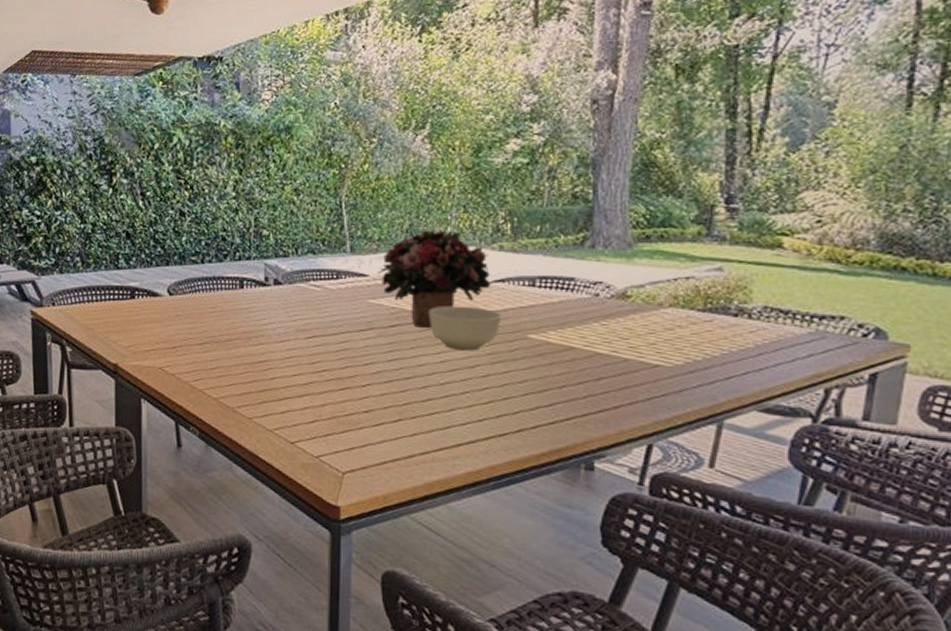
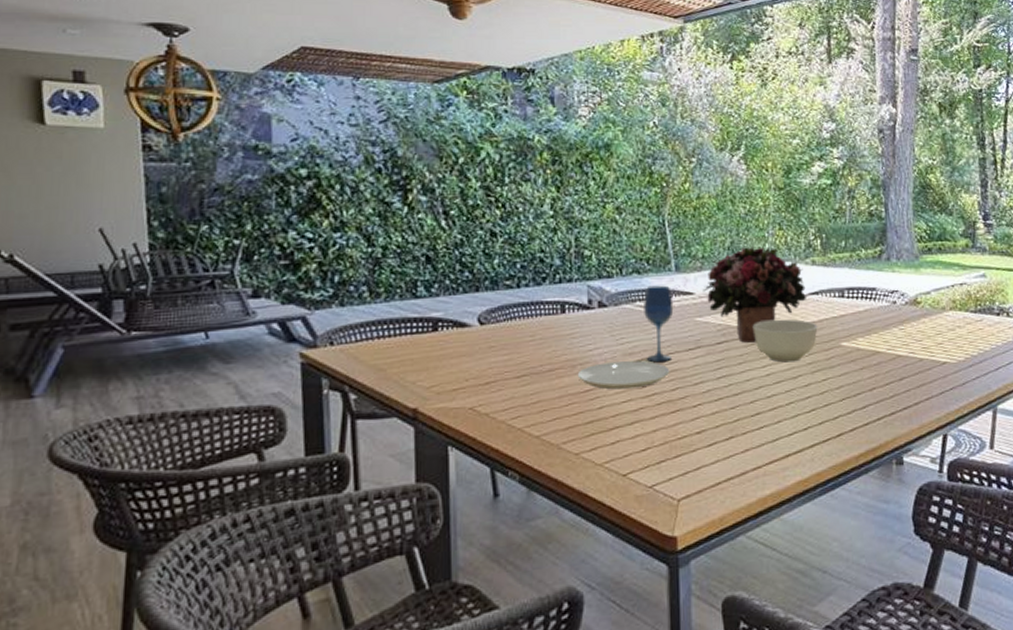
plate: none [252,337,341,363] -> present [577,360,670,390]
wineglass: none [317,266,347,341] -> present [644,285,674,363]

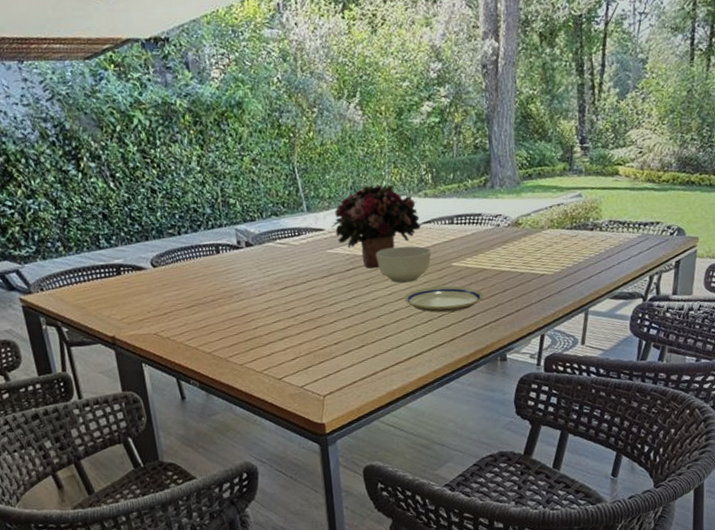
plate: present [577,360,670,390] -> none [234,288,310,313]
wineglass: present [644,285,674,363] -> none [282,224,310,290]
plate: none [784,369,878,401] -> present [404,285,484,313]

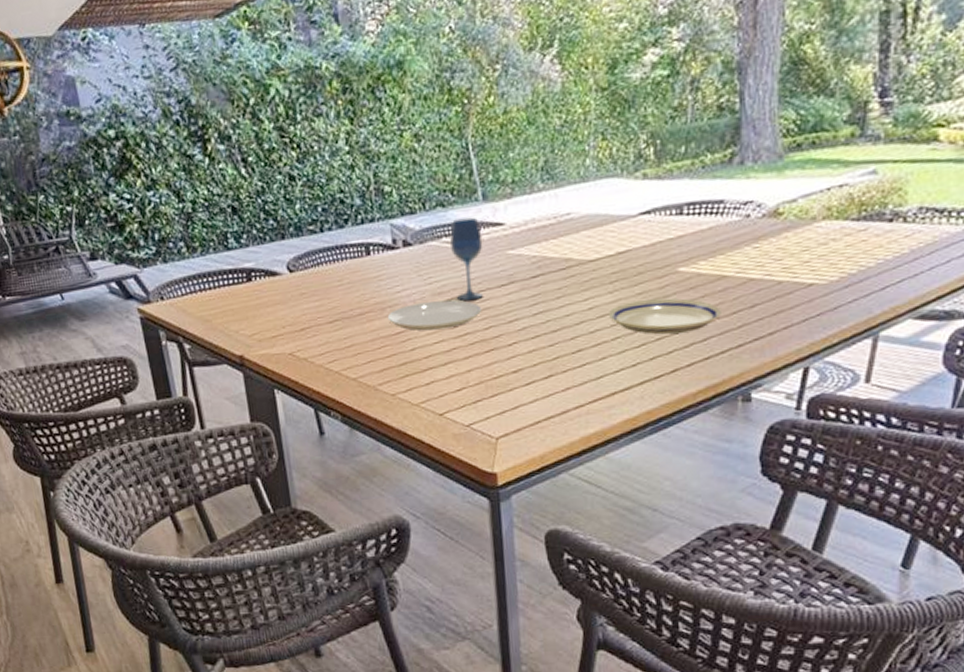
plate: none [234,288,310,313] -> present [387,300,482,331]
wineglass: none [282,224,310,290] -> present [450,217,483,301]
bouquet: present [331,183,421,269] -> none [514,162,636,275]
bowl: present [375,246,432,283] -> none [571,245,650,295]

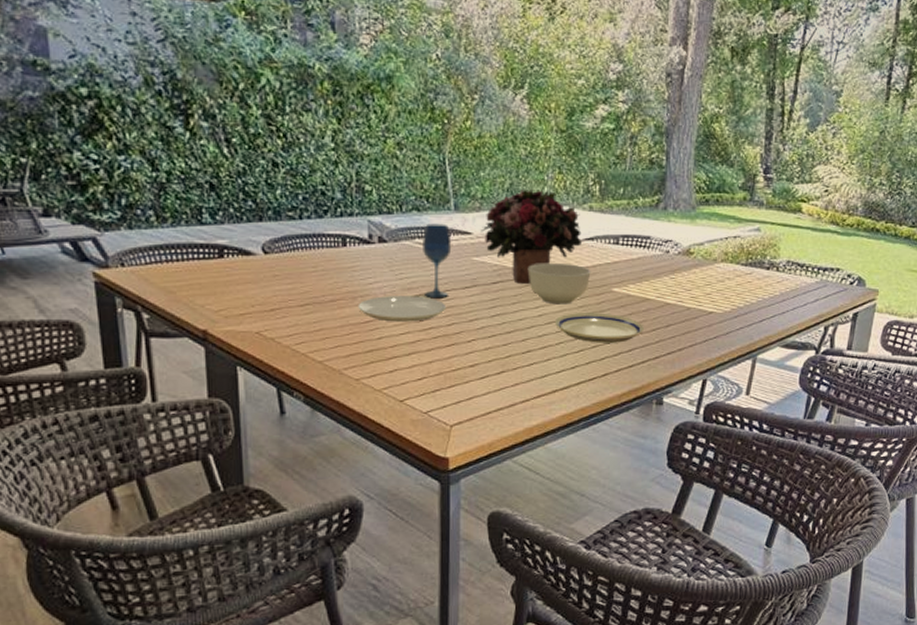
bouquet: none [514,162,636,275] -> present [480,188,581,284]
bowl: none [571,245,650,295] -> present [527,262,591,305]

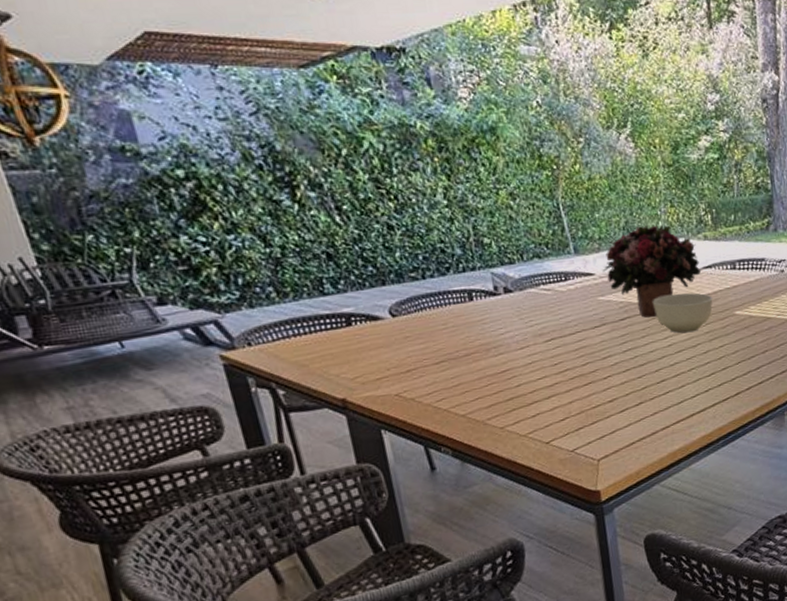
plate: present [358,296,447,322] -> none [492,340,579,369]
wineglass: present [423,223,452,299] -> none [547,268,579,341]
plate: present [555,313,645,343] -> none [684,336,769,366]

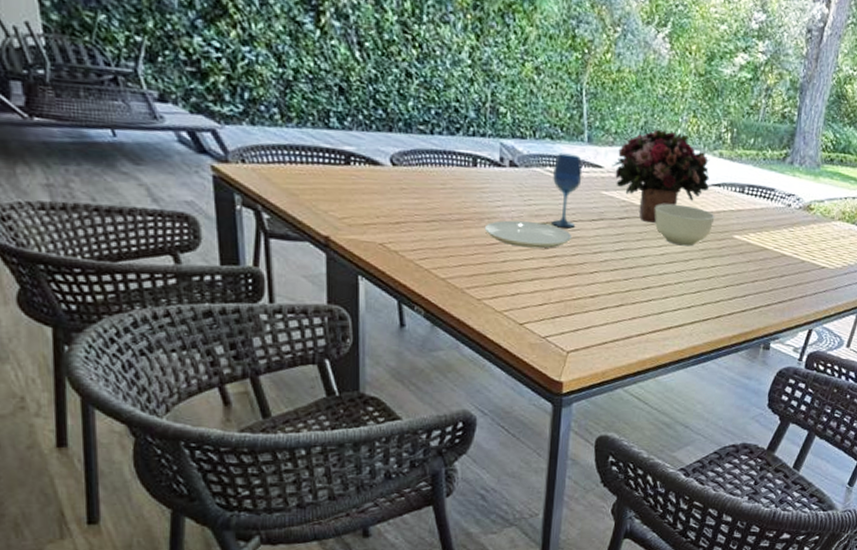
plate: none [492,340,579,369] -> present [484,220,573,249]
wineglass: none [547,268,579,341] -> present [550,152,583,228]

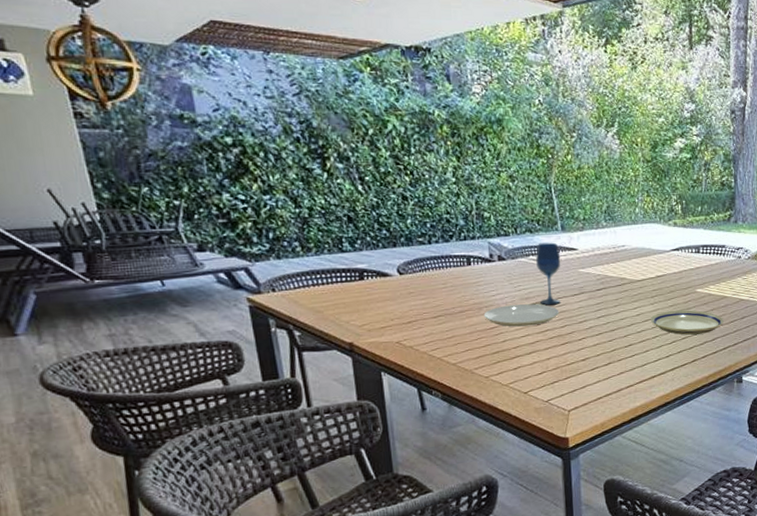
bouquet: present [611,128,710,223] -> none [584,210,669,290]
bowl: present [654,203,715,246] -> none [625,270,678,305]
plate: none [676,255,761,288] -> present [651,310,725,335]

